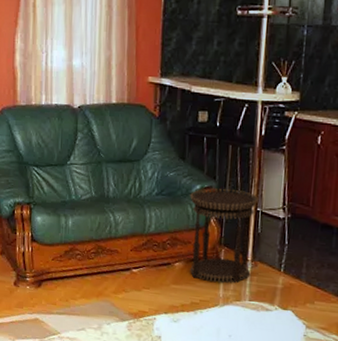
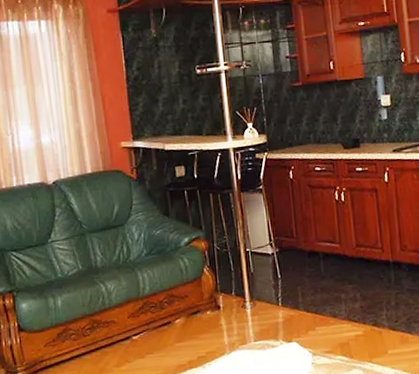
side table: present [190,188,258,284] -> none [179,235,251,332]

